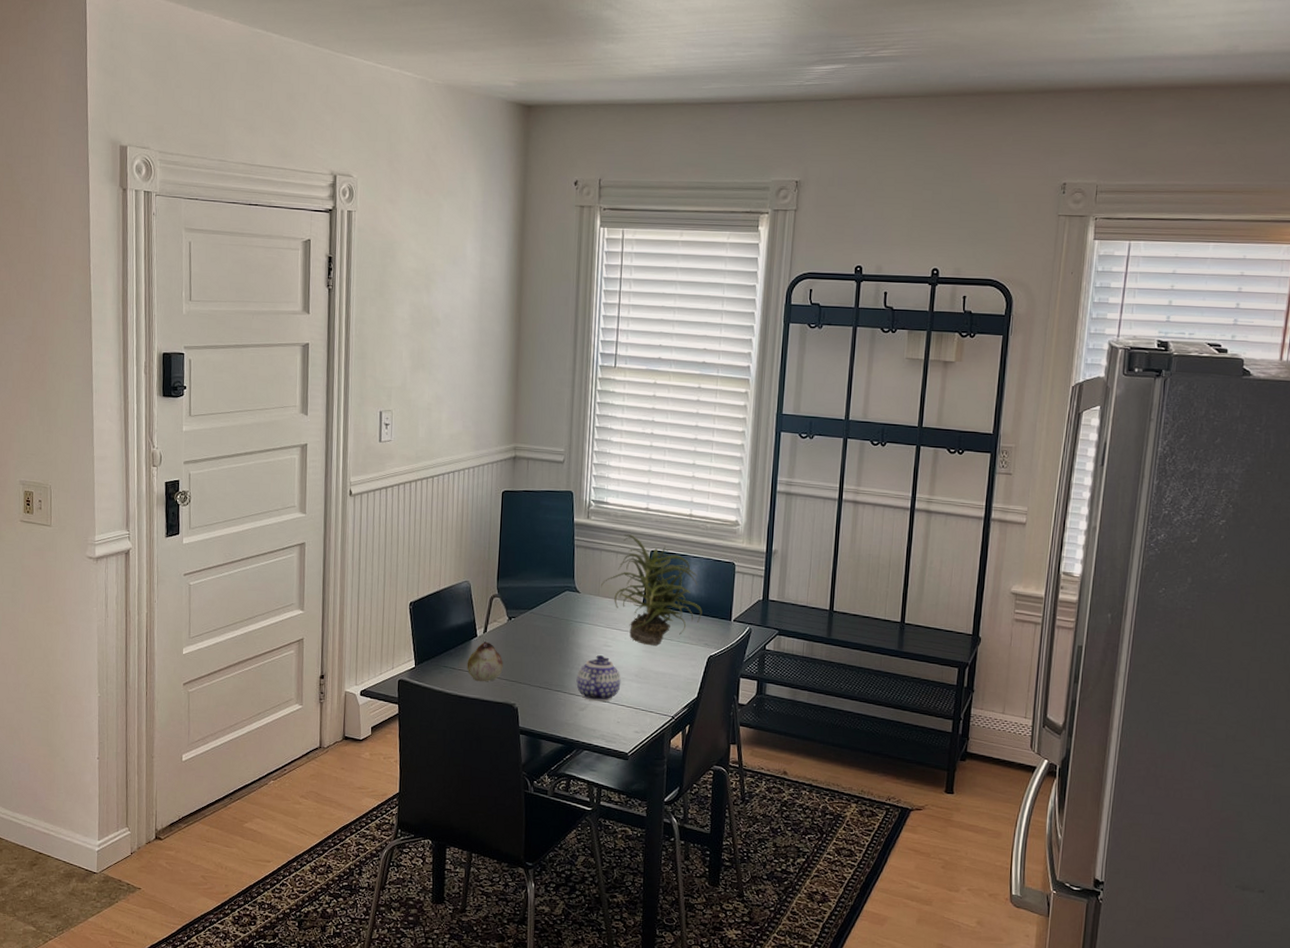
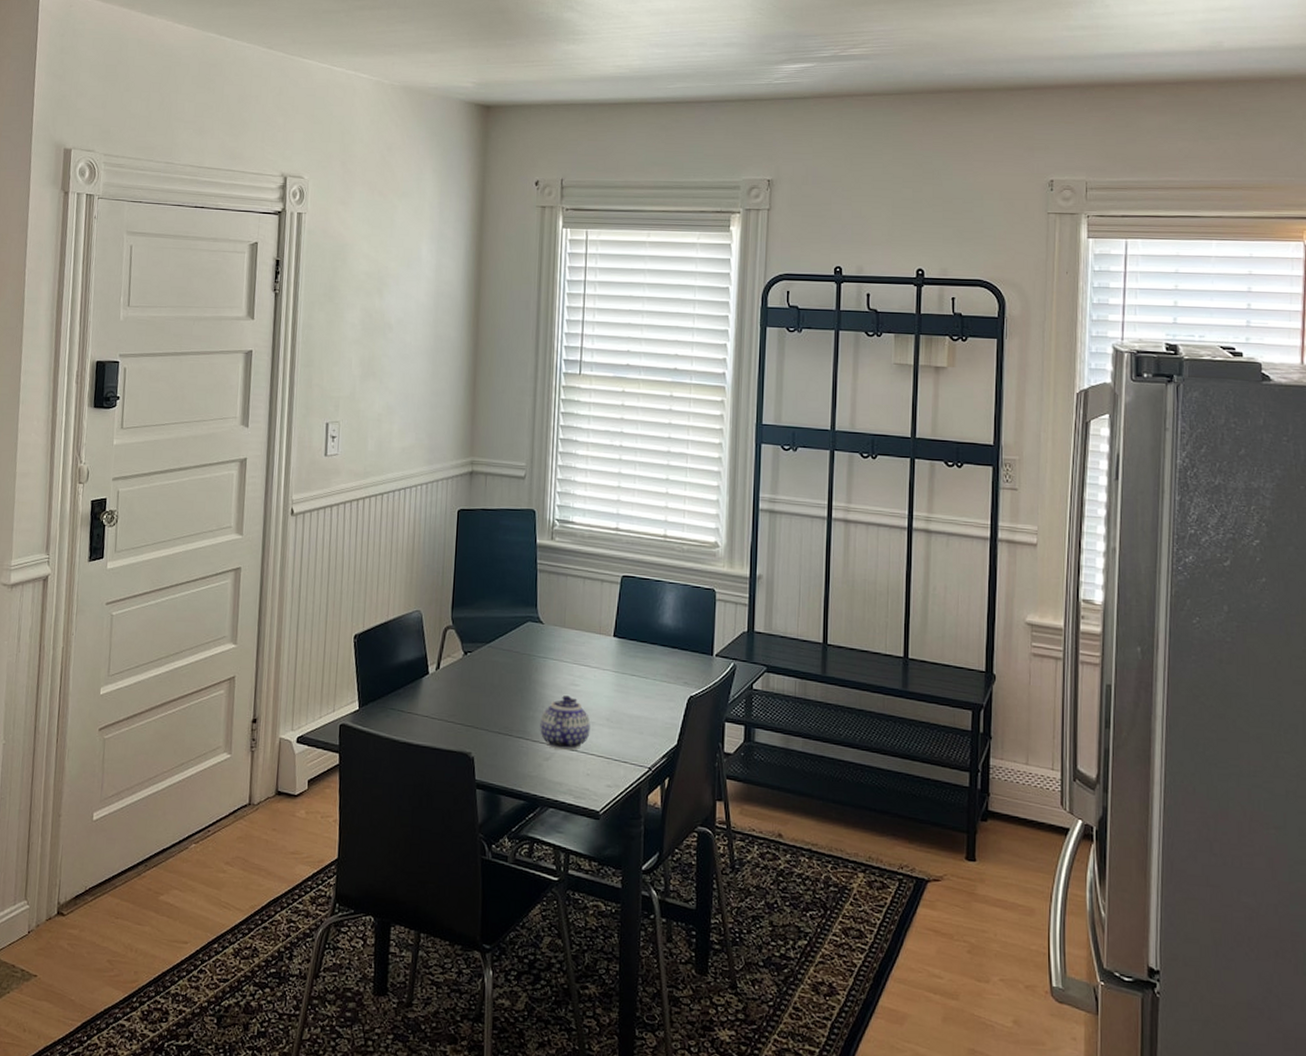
fruit: present [467,641,503,682] -> none [417,679,458,727]
potted plant: present [601,534,702,645] -> none [567,557,681,684]

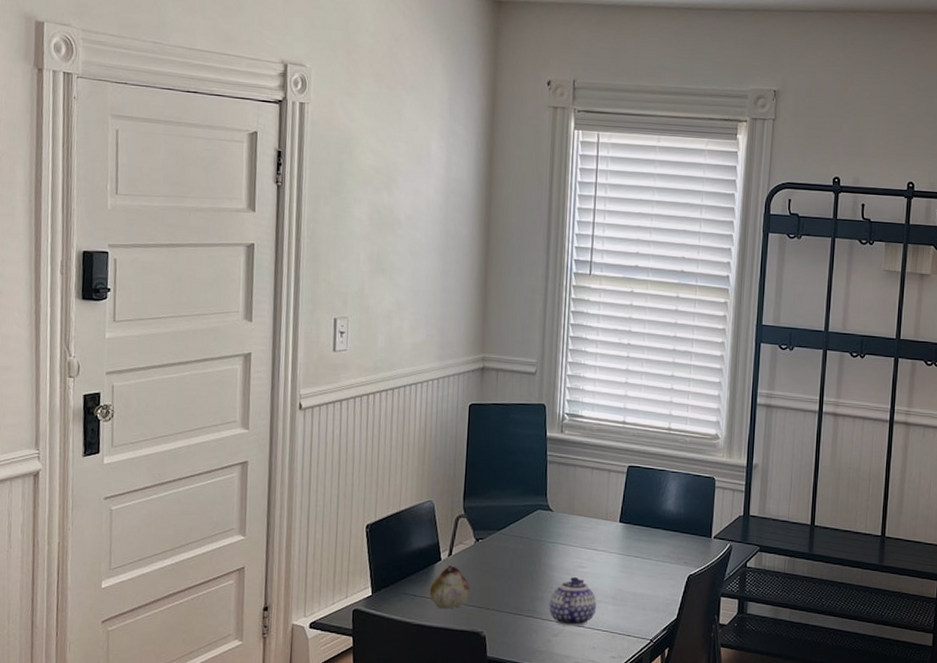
fruit: none [417,679,458,727] -> present [429,565,470,609]

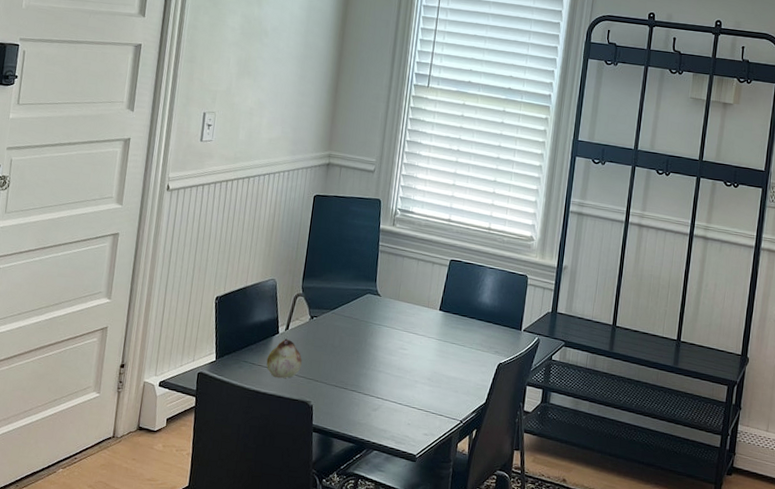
teapot: present [549,577,597,626] -> none [371,357,414,403]

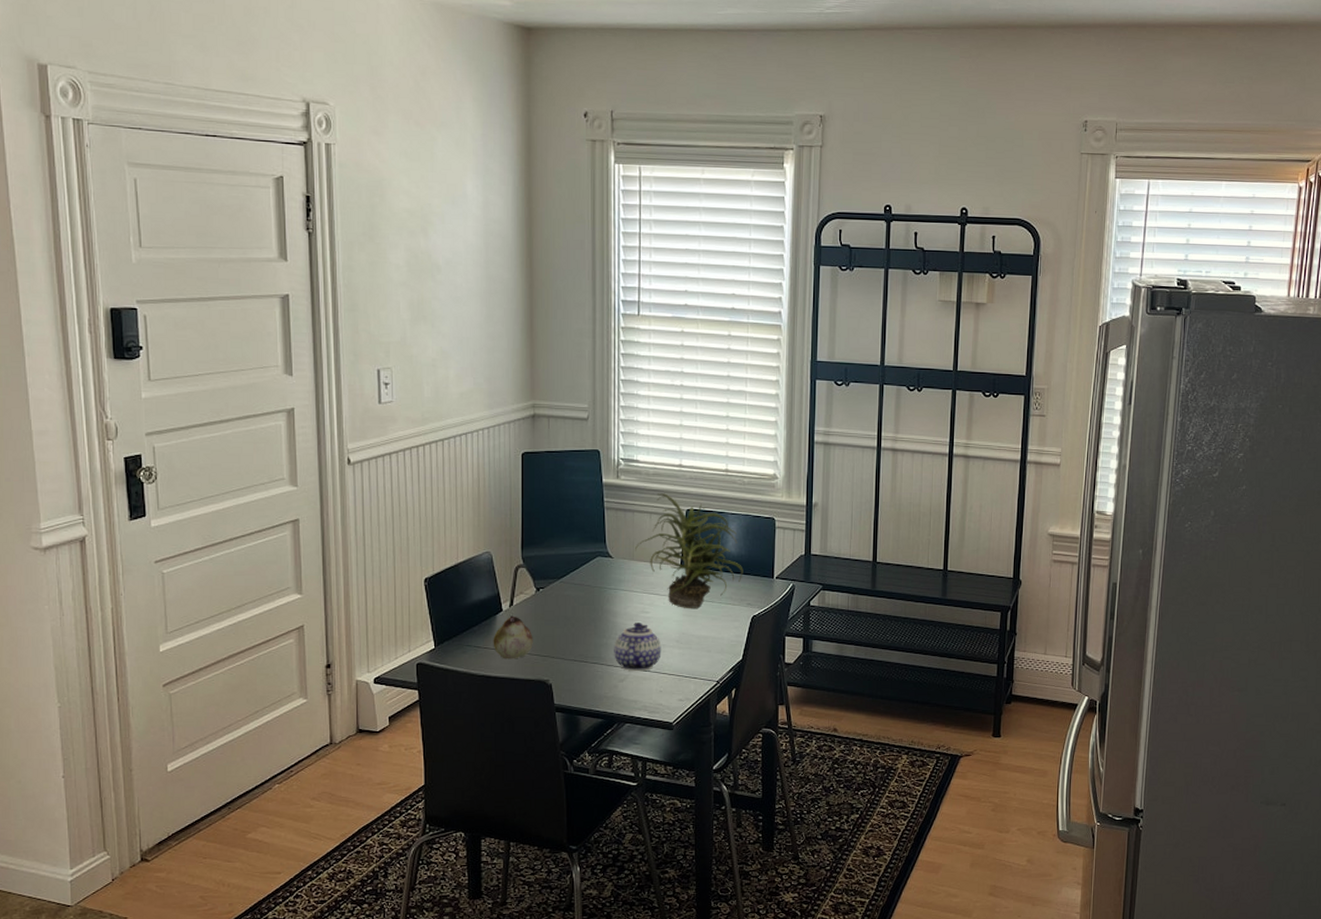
teapot: none [371,357,414,403] -> present [614,623,662,671]
potted plant: none [401,242,495,351] -> present [635,493,743,608]

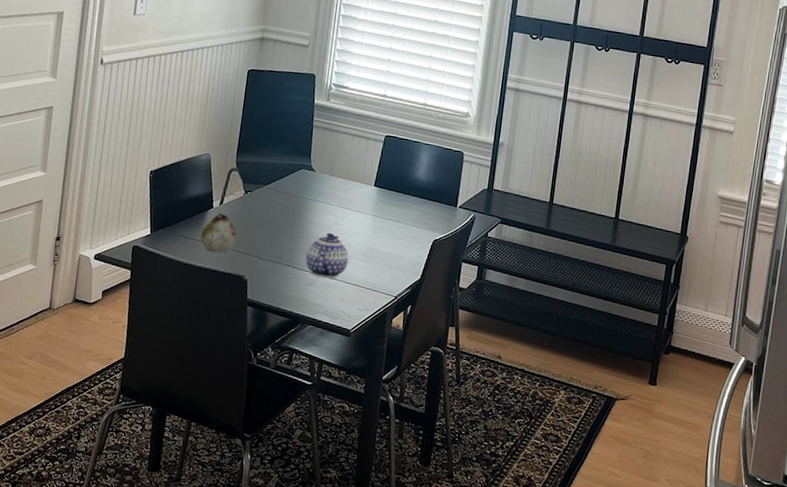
potted plant: present [635,493,743,608] -> none [336,118,430,227]

